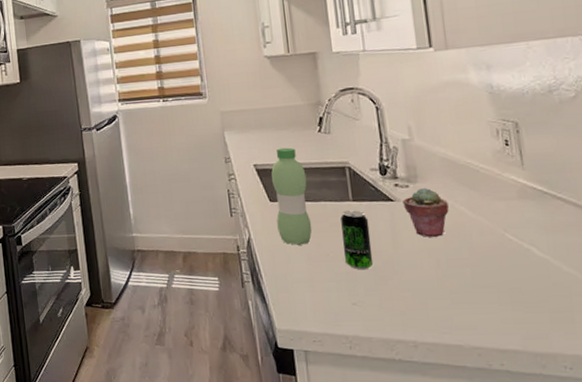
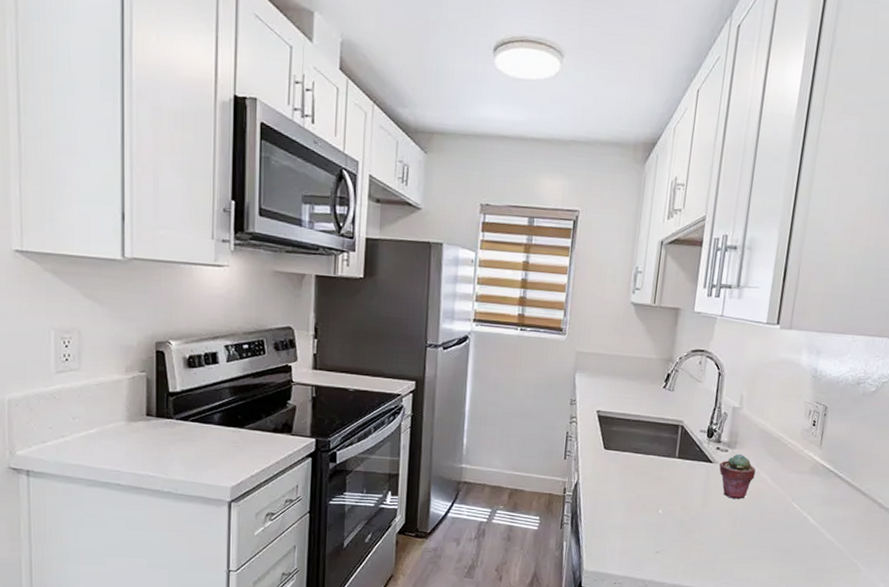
water bottle: present [271,147,312,245] -> none [605,398,643,494]
beverage can: present [340,210,374,270] -> none [658,466,687,523]

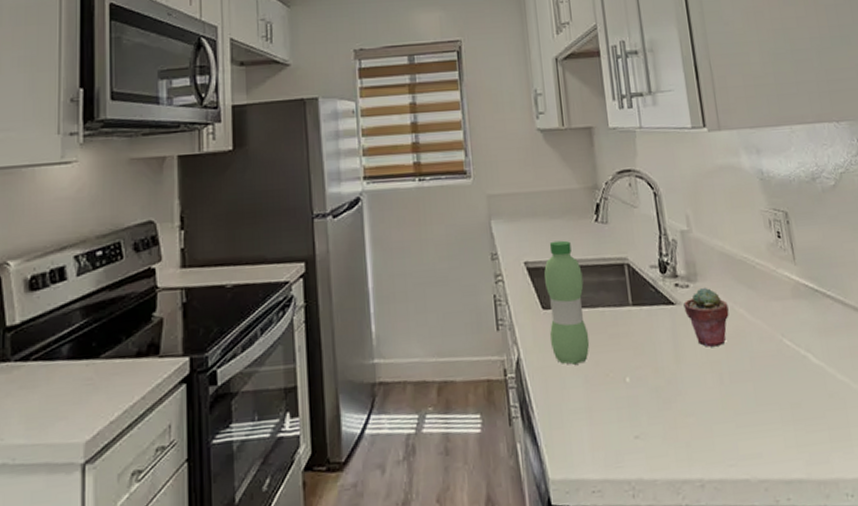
water bottle: none [605,398,643,494] -> present [544,240,590,365]

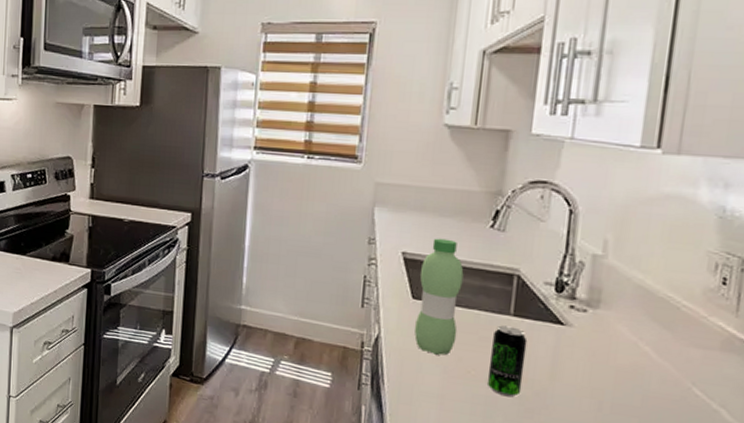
beverage can: none [620,317,656,393] -> present [486,325,528,398]
potted succulent: present [684,287,729,347] -> none [574,315,631,376]

